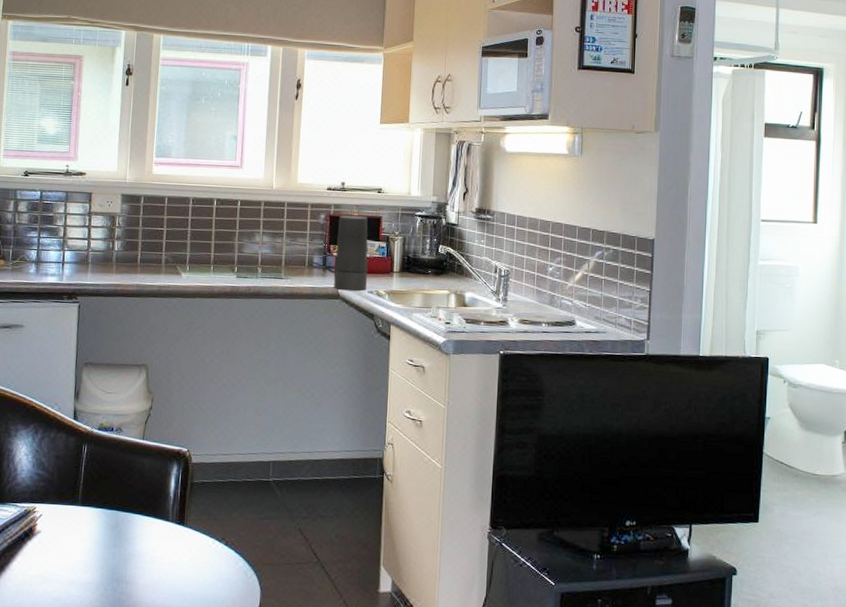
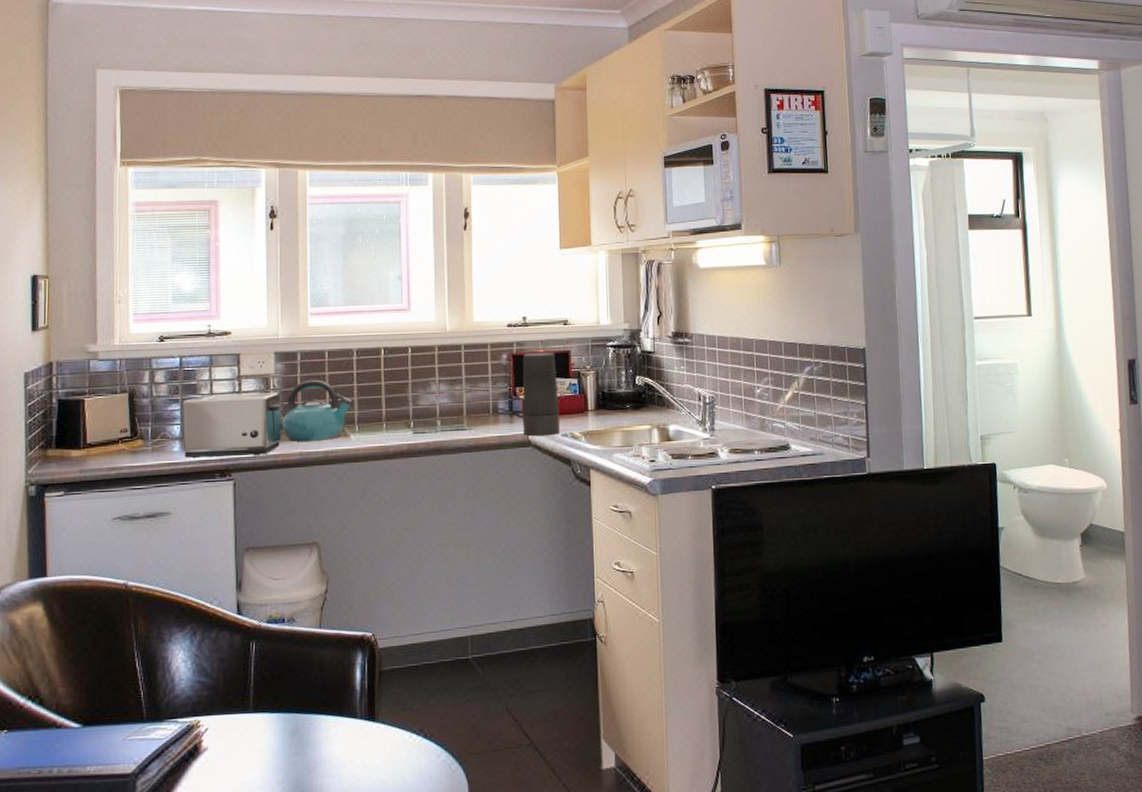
toaster: none [37,226,124,283] -> present [181,392,281,458]
kettle: none [123,221,187,276] -> present [281,379,354,441]

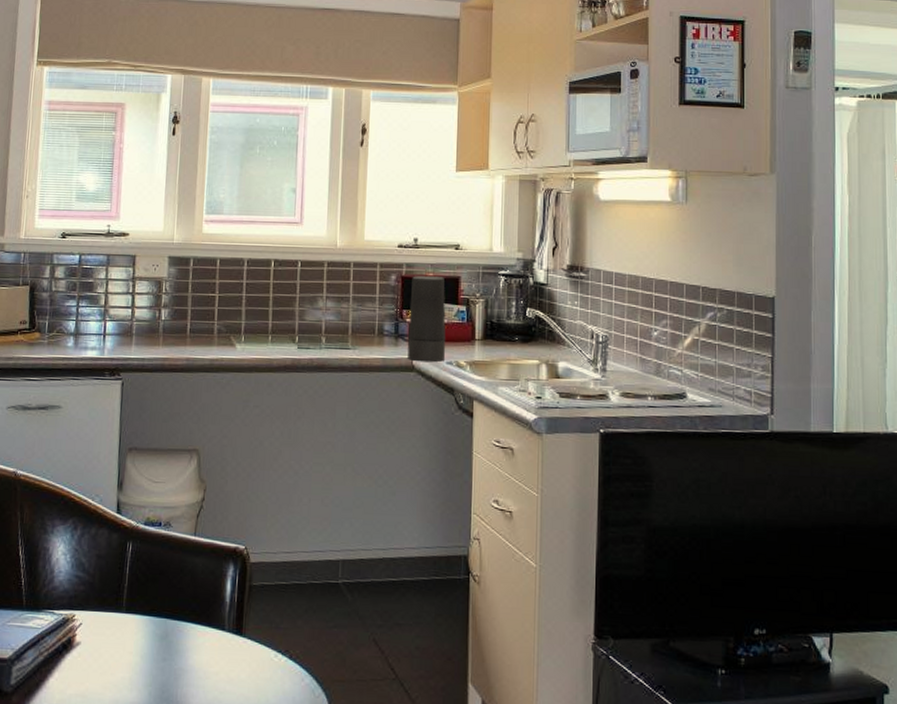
toaster: present [181,392,281,458] -> none [76,293,171,357]
kettle: present [281,379,354,441] -> none [170,286,242,348]

